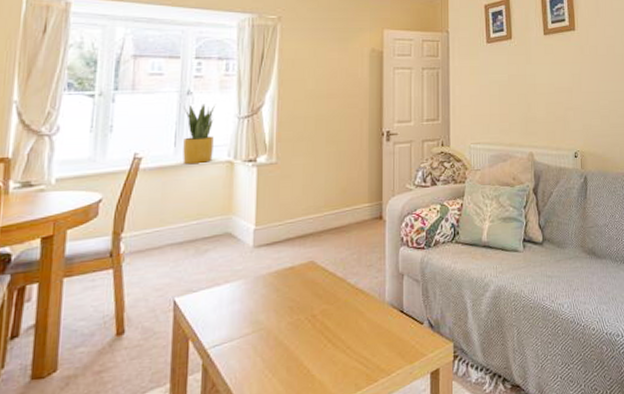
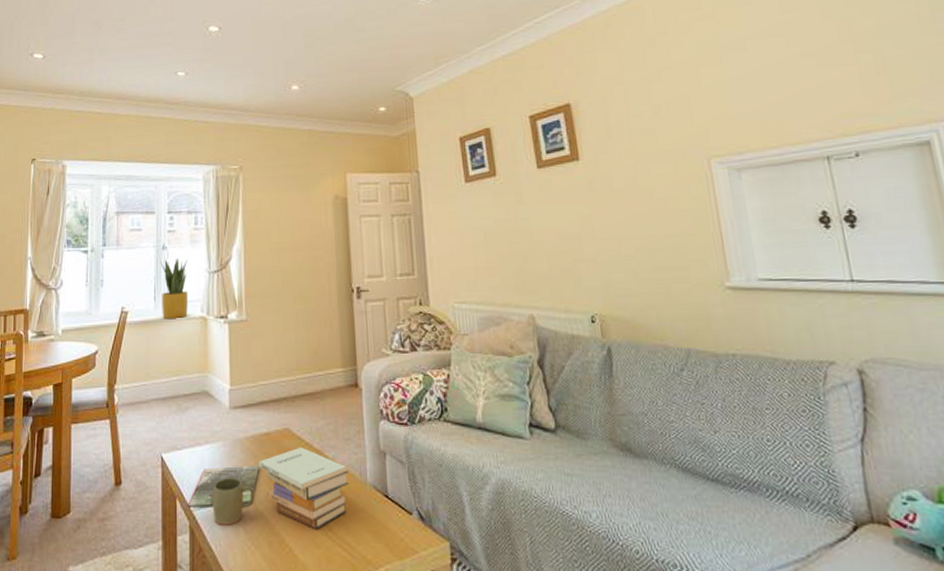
magazine: none [201,297,282,347] -> present [187,465,260,507]
mug: none [229,312,274,359] -> present [212,477,254,525]
books: none [281,276,368,349] -> present [259,446,349,529]

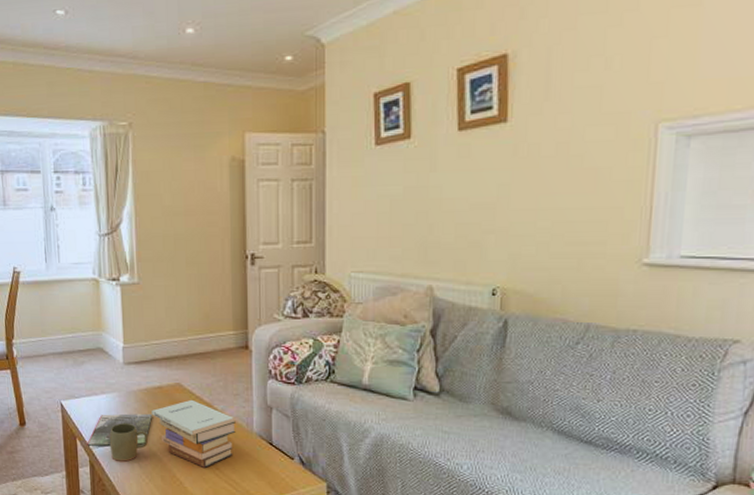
planter: present [160,258,188,320] -> none [49,220,80,280]

